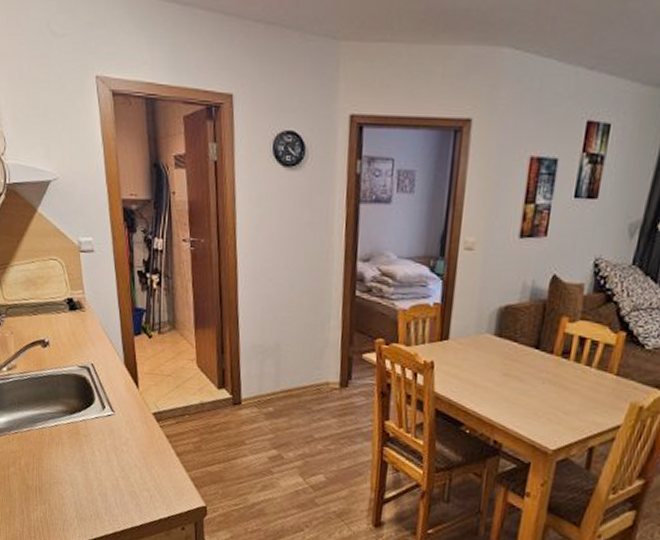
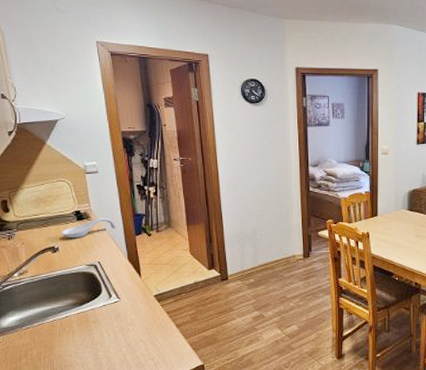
spoon rest: none [52,309,113,333] -> present [61,217,116,239]

